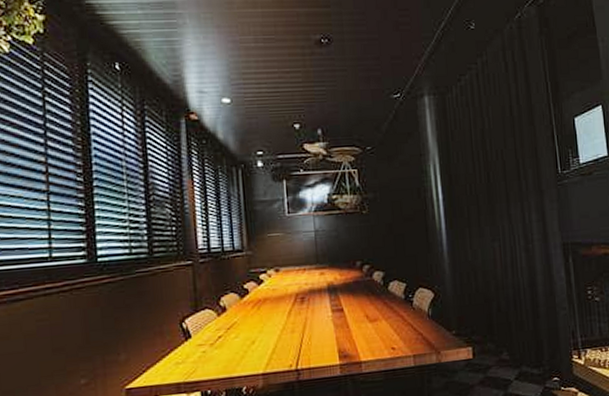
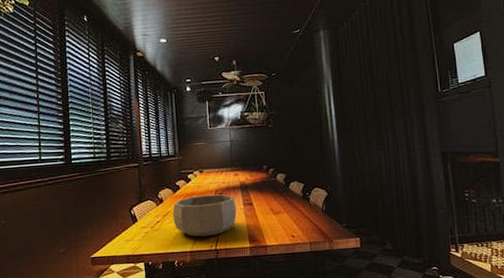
decorative bowl: none [239,298,323,355] -> present [173,194,237,237]

